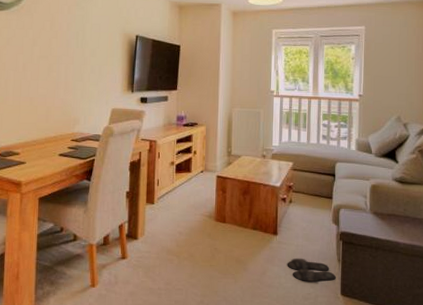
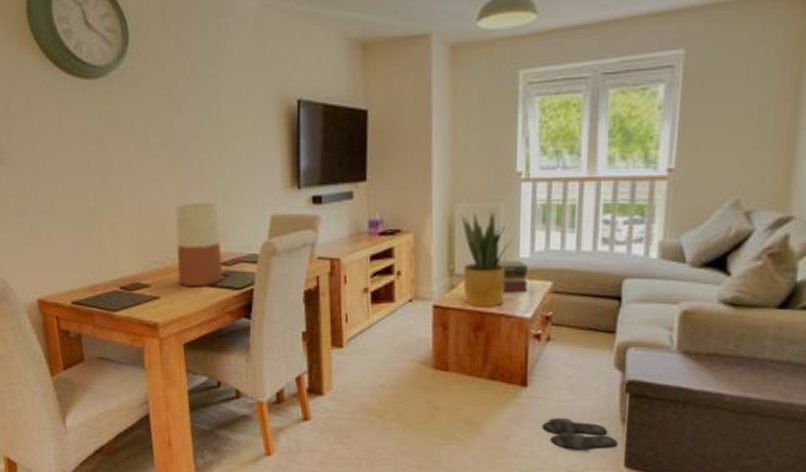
vase: none [41,97,75,157] -> present [175,202,224,287]
planter: none [236,113,269,179] -> present [462,209,513,308]
books: none [259,147,277,169] -> present [497,260,528,292]

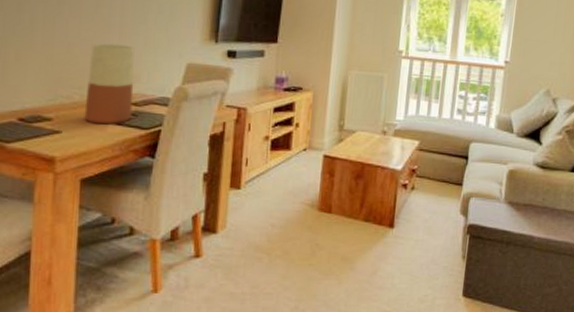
planter: present [462,209,513,308] -> none [349,78,392,160]
books: present [497,260,528,292] -> none [378,121,401,148]
slippers: present [542,417,617,450] -> none [402,254,459,283]

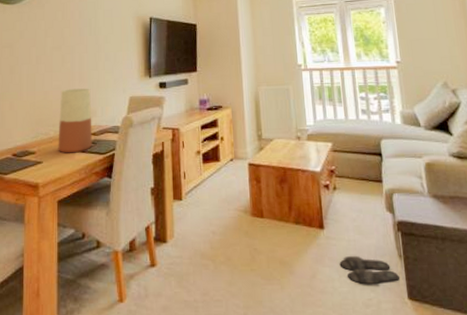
slippers: none [402,254,459,283] -> present [339,255,399,285]

